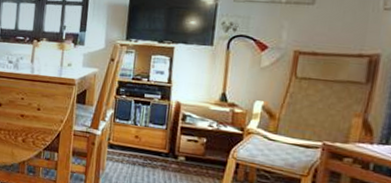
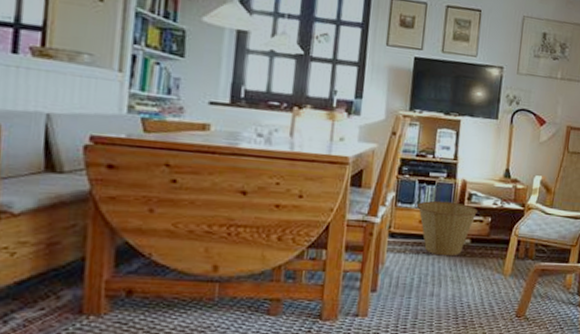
basket: none [133,119,193,171] -> present [417,200,478,256]

